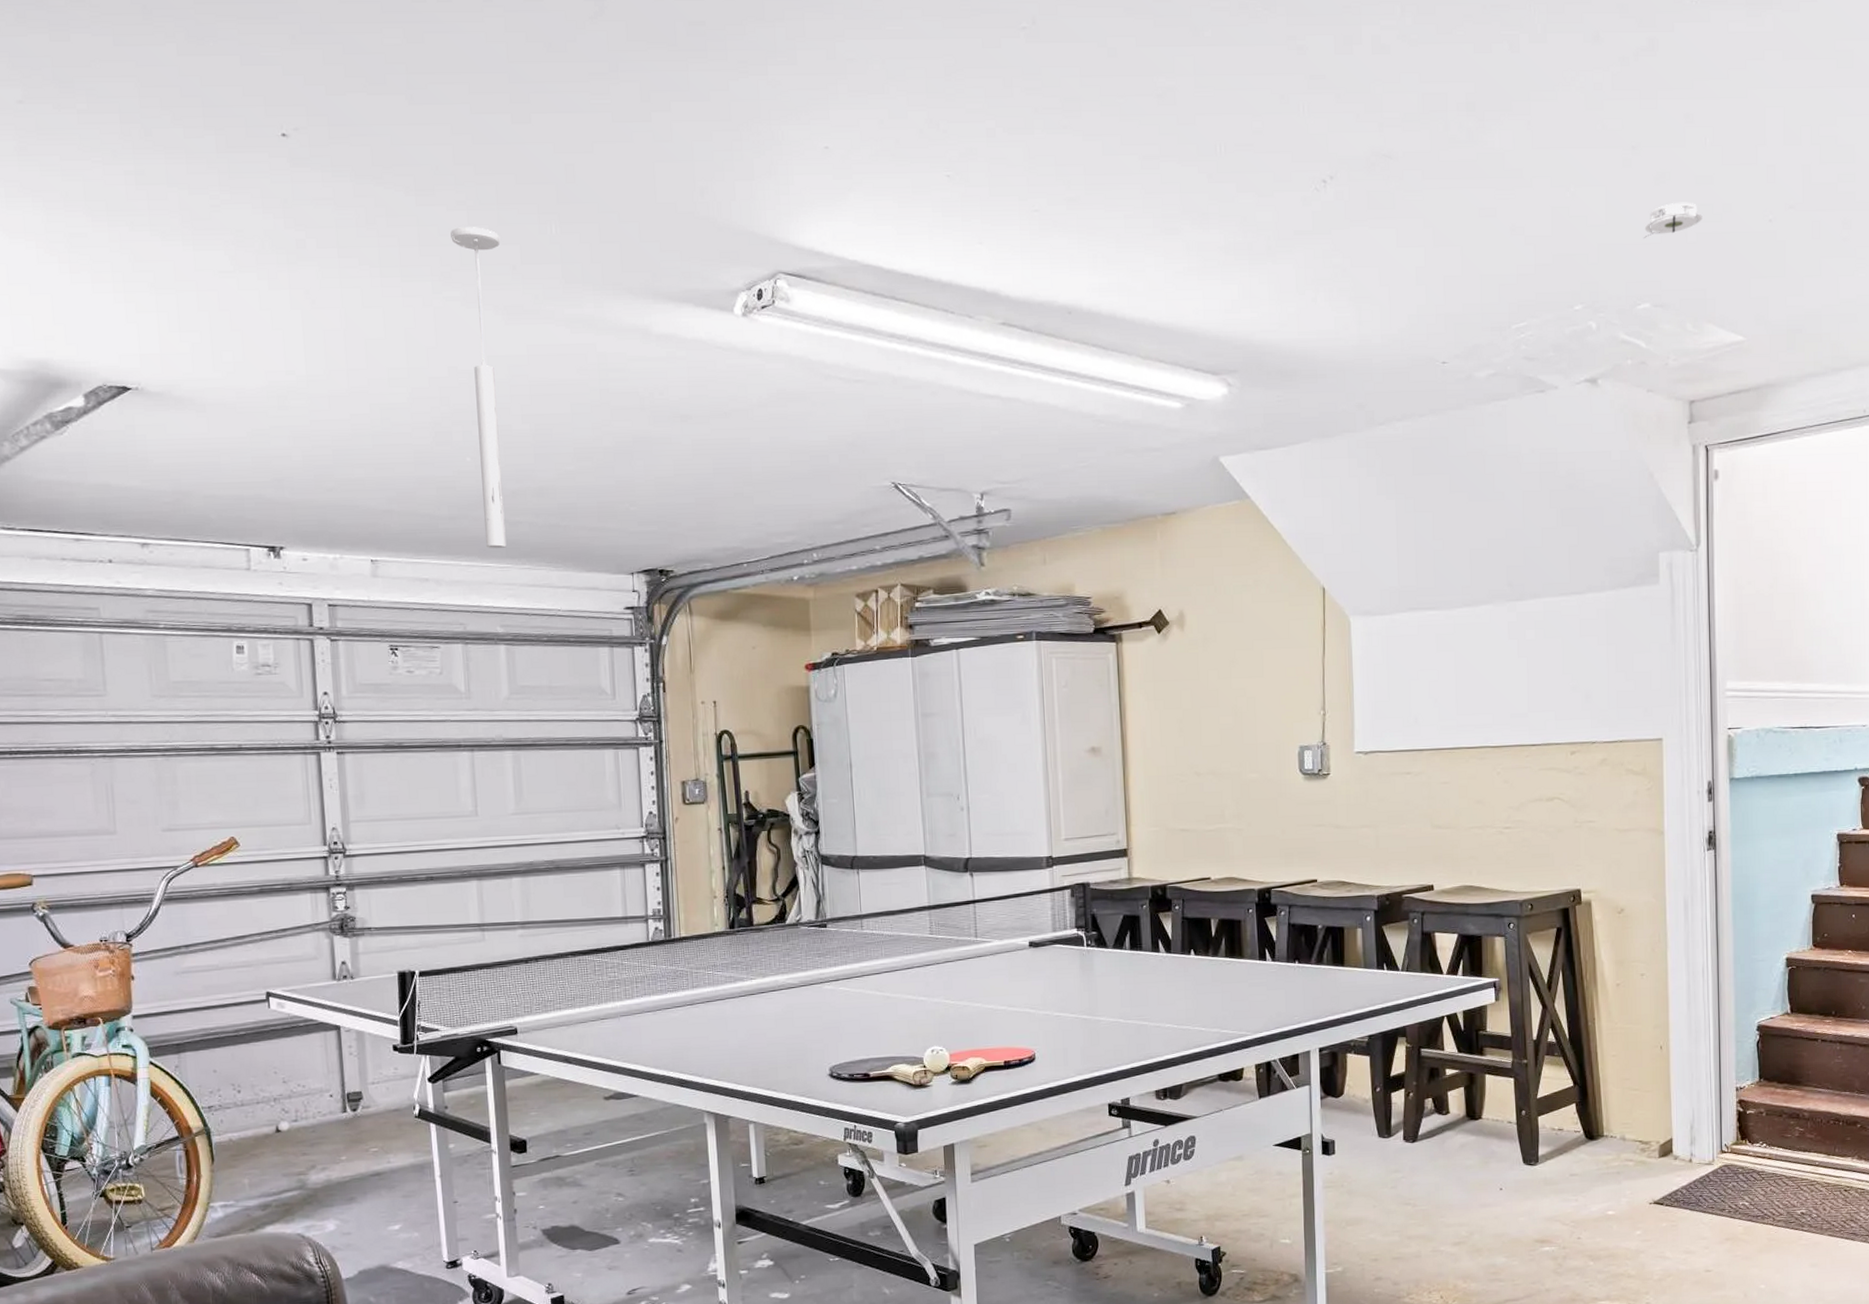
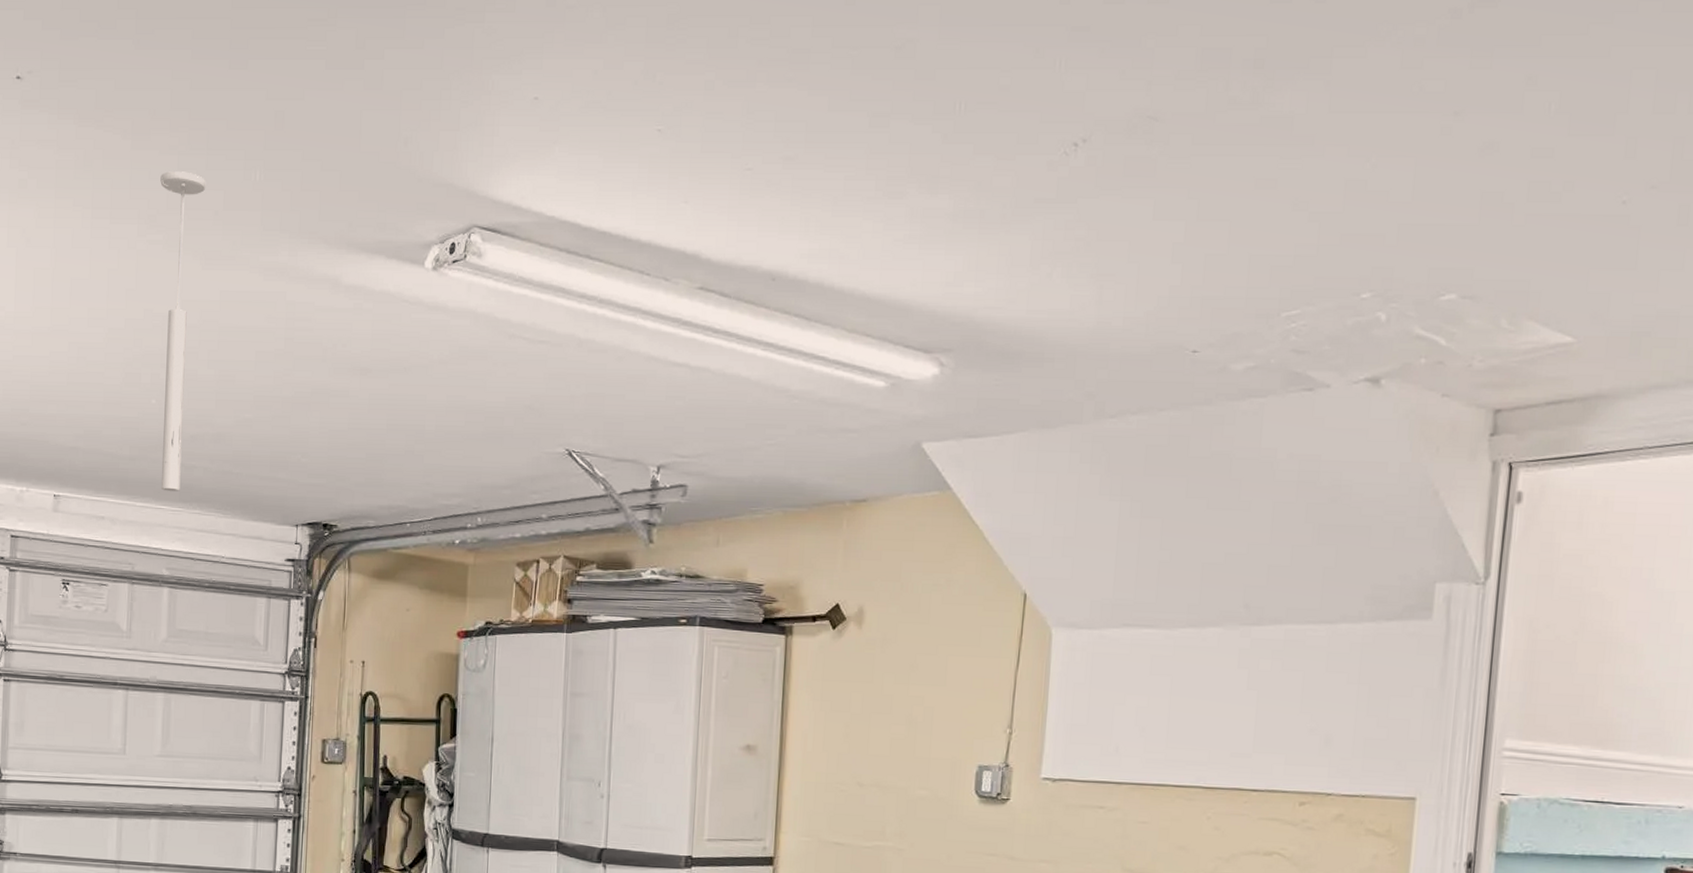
smoke detector: present [1643,202,1703,238] -> none [1457,178,1536,218]

